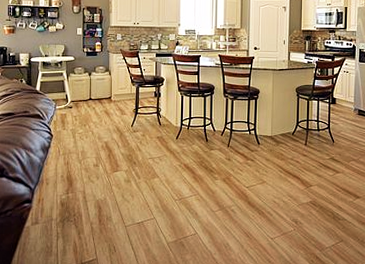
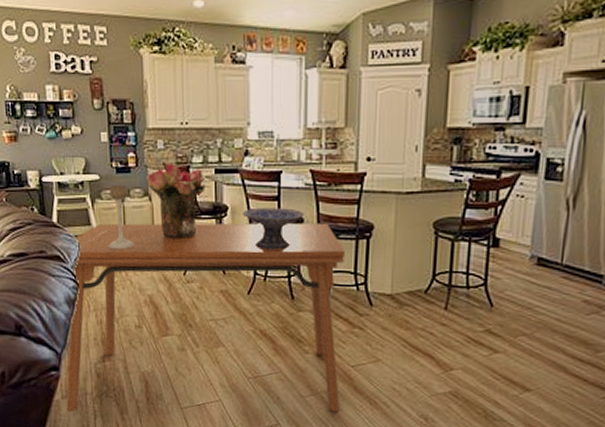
dining table: none [35,89,242,235] -> present [66,222,346,412]
candle holder: none [78,64,97,109] -> present [109,185,135,250]
bouquet: none [108,49,149,101] -> present [147,162,206,238]
decorative bowl: none [174,79,215,108] -> present [243,207,305,250]

